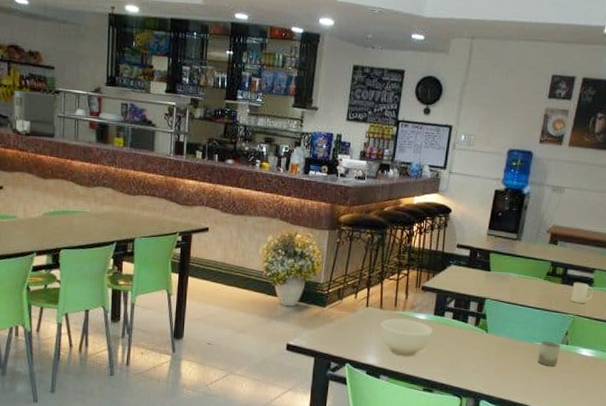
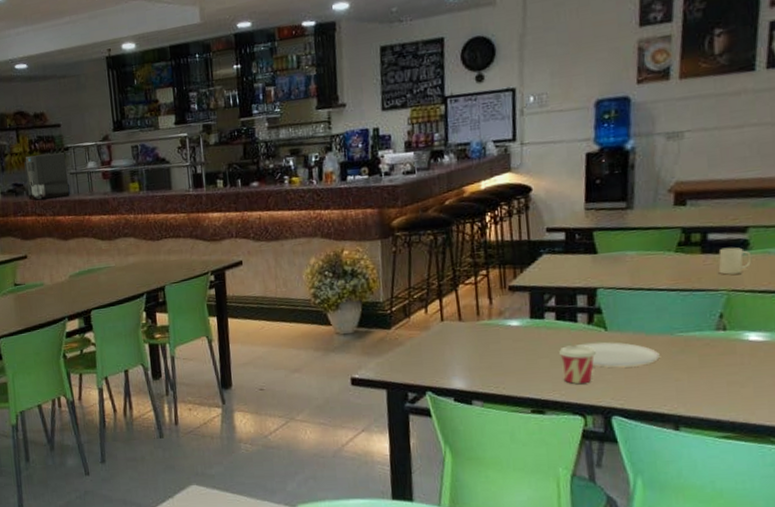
bowl: present [380,318,433,357] -> none [463,328,533,374]
cup: none [450,340,478,373] -> present [559,345,597,385]
plate: none [463,340,521,364] -> present [575,342,660,368]
cup: present [538,341,561,366] -> none [684,329,716,362]

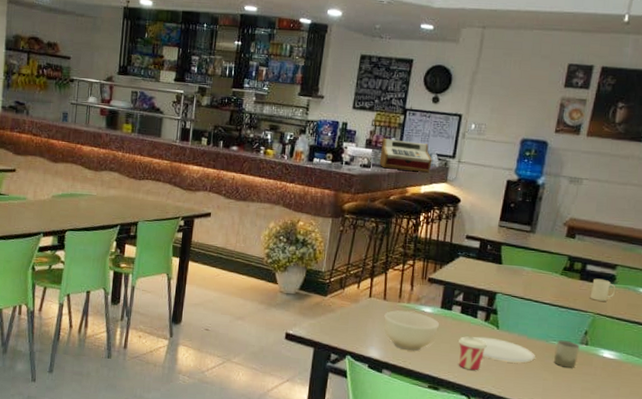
coffee machine: present [24,152,70,202] -> none [28,78,70,124]
cash register: none [424,131,489,171] -> present [379,138,432,174]
bowl: none [463,328,533,374] -> present [384,310,440,351]
cup: none [684,329,716,362] -> present [554,340,580,368]

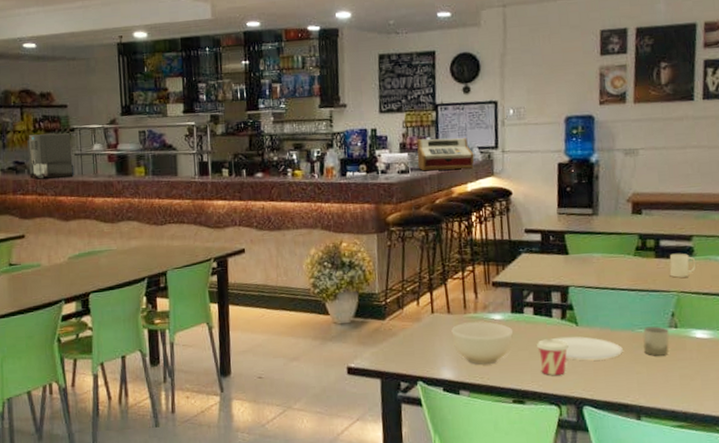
coffee machine: none [28,78,70,124] -> present [27,132,74,181]

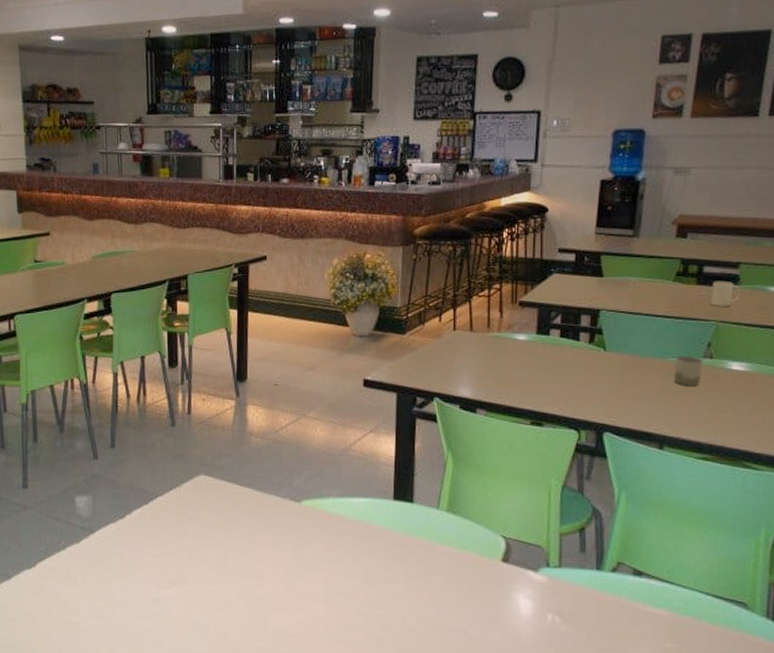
coffee machine: present [27,132,74,181] -> none [53,130,98,178]
cash register: present [417,137,475,172] -> none [450,148,511,184]
bowl: present [451,321,514,365] -> none [473,340,537,385]
cup: present [537,338,570,376] -> none [561,362,595,400]
plate: present [551,336,623,361] -> none [576,361,651,387]

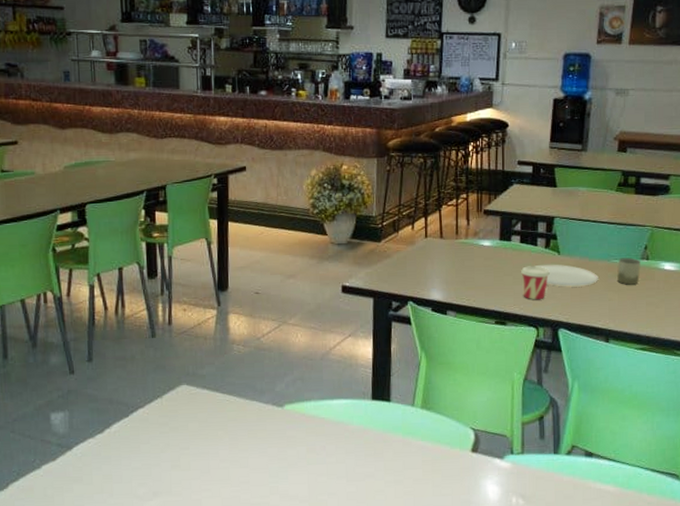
cup: none [561,362,595,400] -> present [521,266,551,300]
plate: none [576,361,651,387] -> present [534,264,599,287]
mug: present [710,280,741,306] -> none [646,190,671,214]

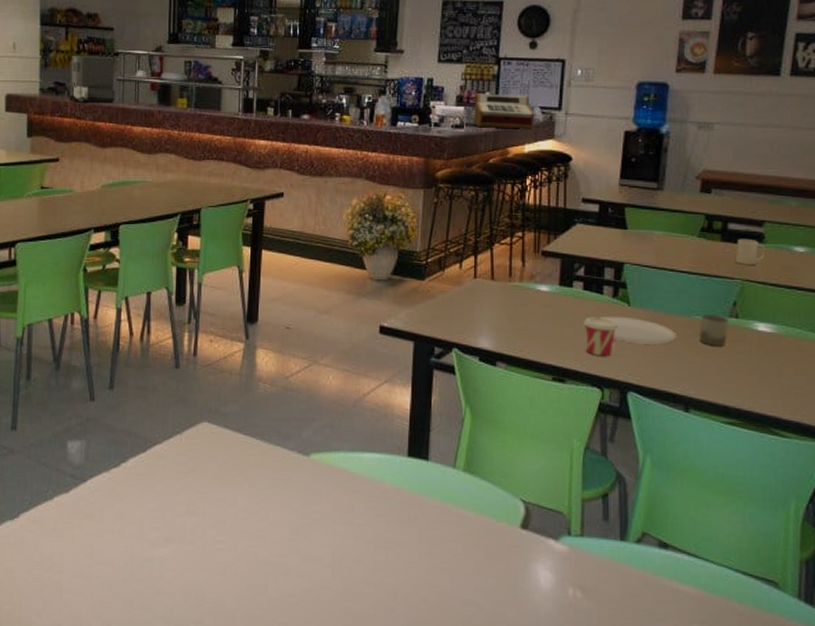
coffee machine: none [20,35,70,85] -> present [69,55,115,104]
cash register: none [420,66,475,100] -> present [473,93,535,131]
mug: none [646,190,671,214] -> present [735,238,766,265]

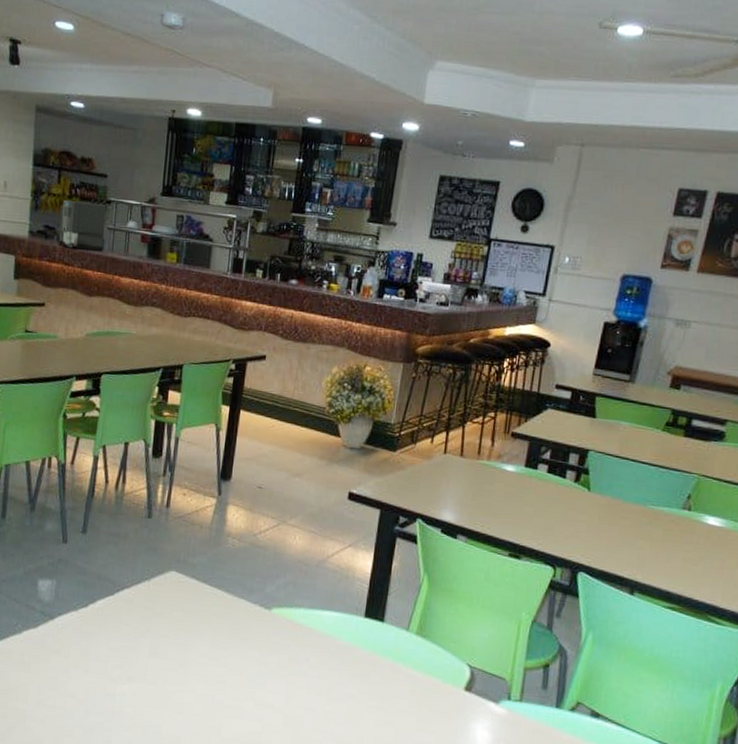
cash register: present [473,93,535,131] -> none [458,273,519,314]
cup: present [584,316,619,357] -> none [543,498,578,538]
plate: present [599,316,676,345] -> none [560,499,631,530]
cup: present [700,314,729,346] -> none [652,504,681,536]
mug: present [735,238,766,265] -> none [695,435,725,462]

